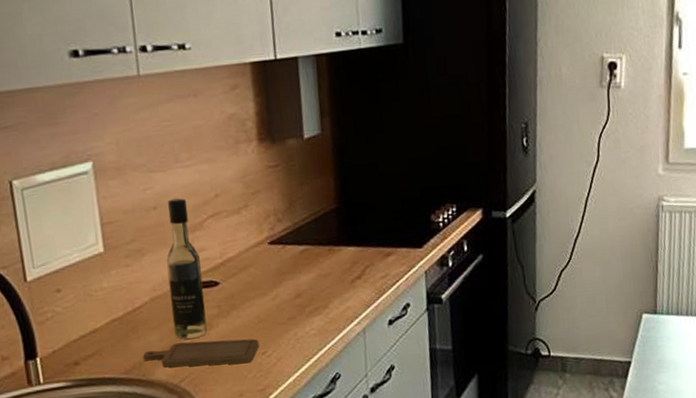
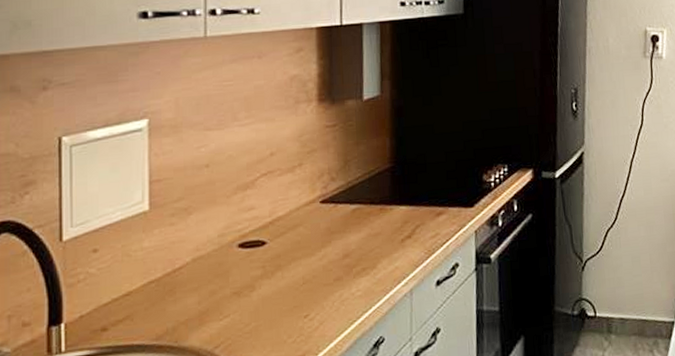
chopping board: present [142,338,259,368] -> none [177,301,302,333]
bottle: present [165,198,208,339] -> none [213,156,250,302]

